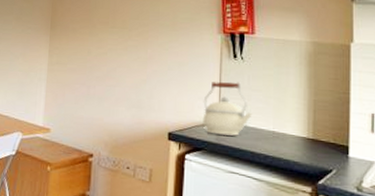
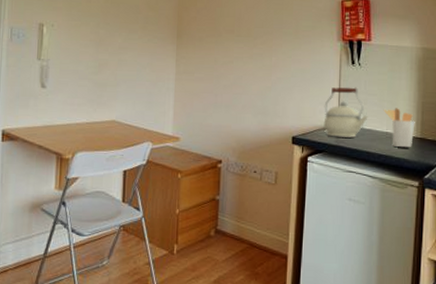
utensil holder: none [269,105,306,150] -> present [383,108,415,148]

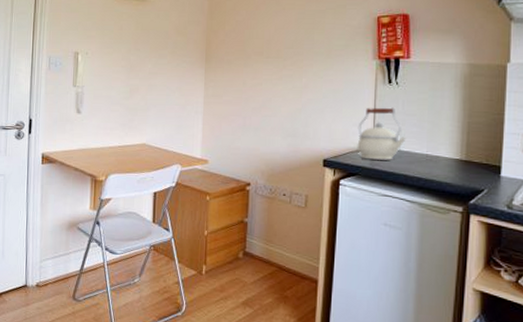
utensil holder: present [383,108,415,148] -> none [423,128,460,171]

